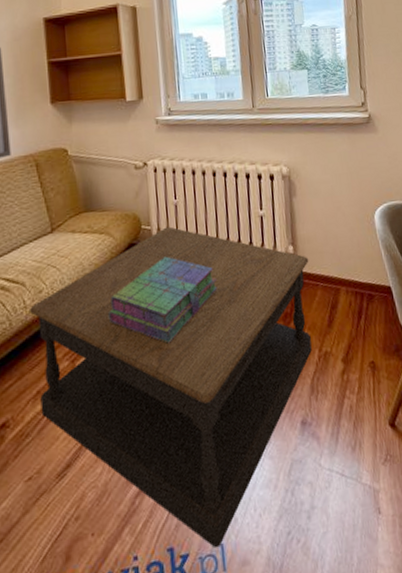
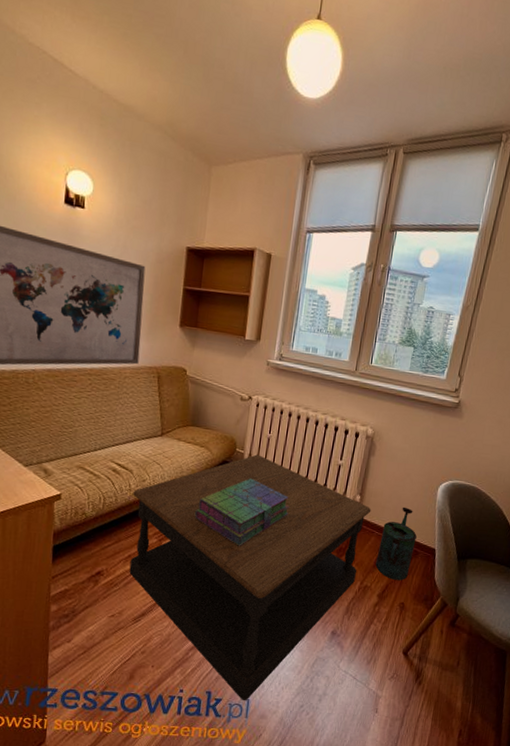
watering can: none [326,246,370,336] -> present [375,507,417,580]

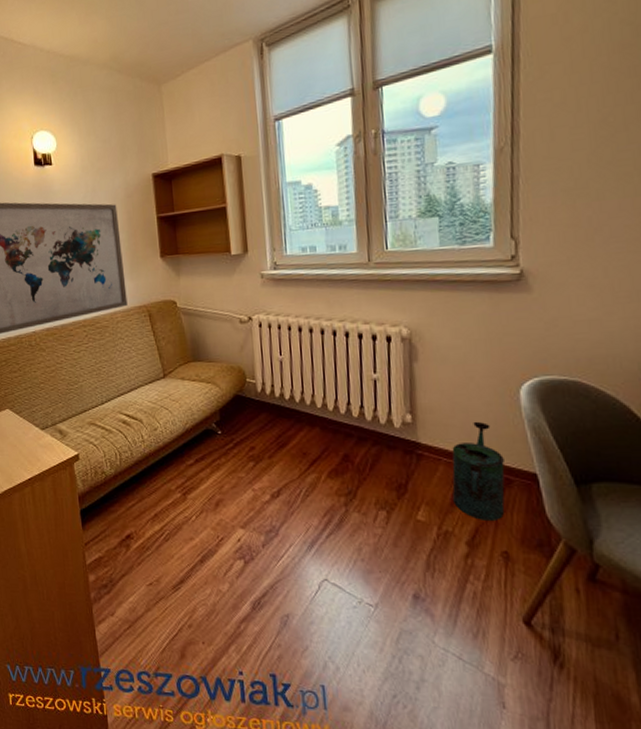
coffee table: present [129,454,372,701] -> none [147,382,431,688]
stack of books: present [194,478,290,546] -> none [215,411,324,493]

